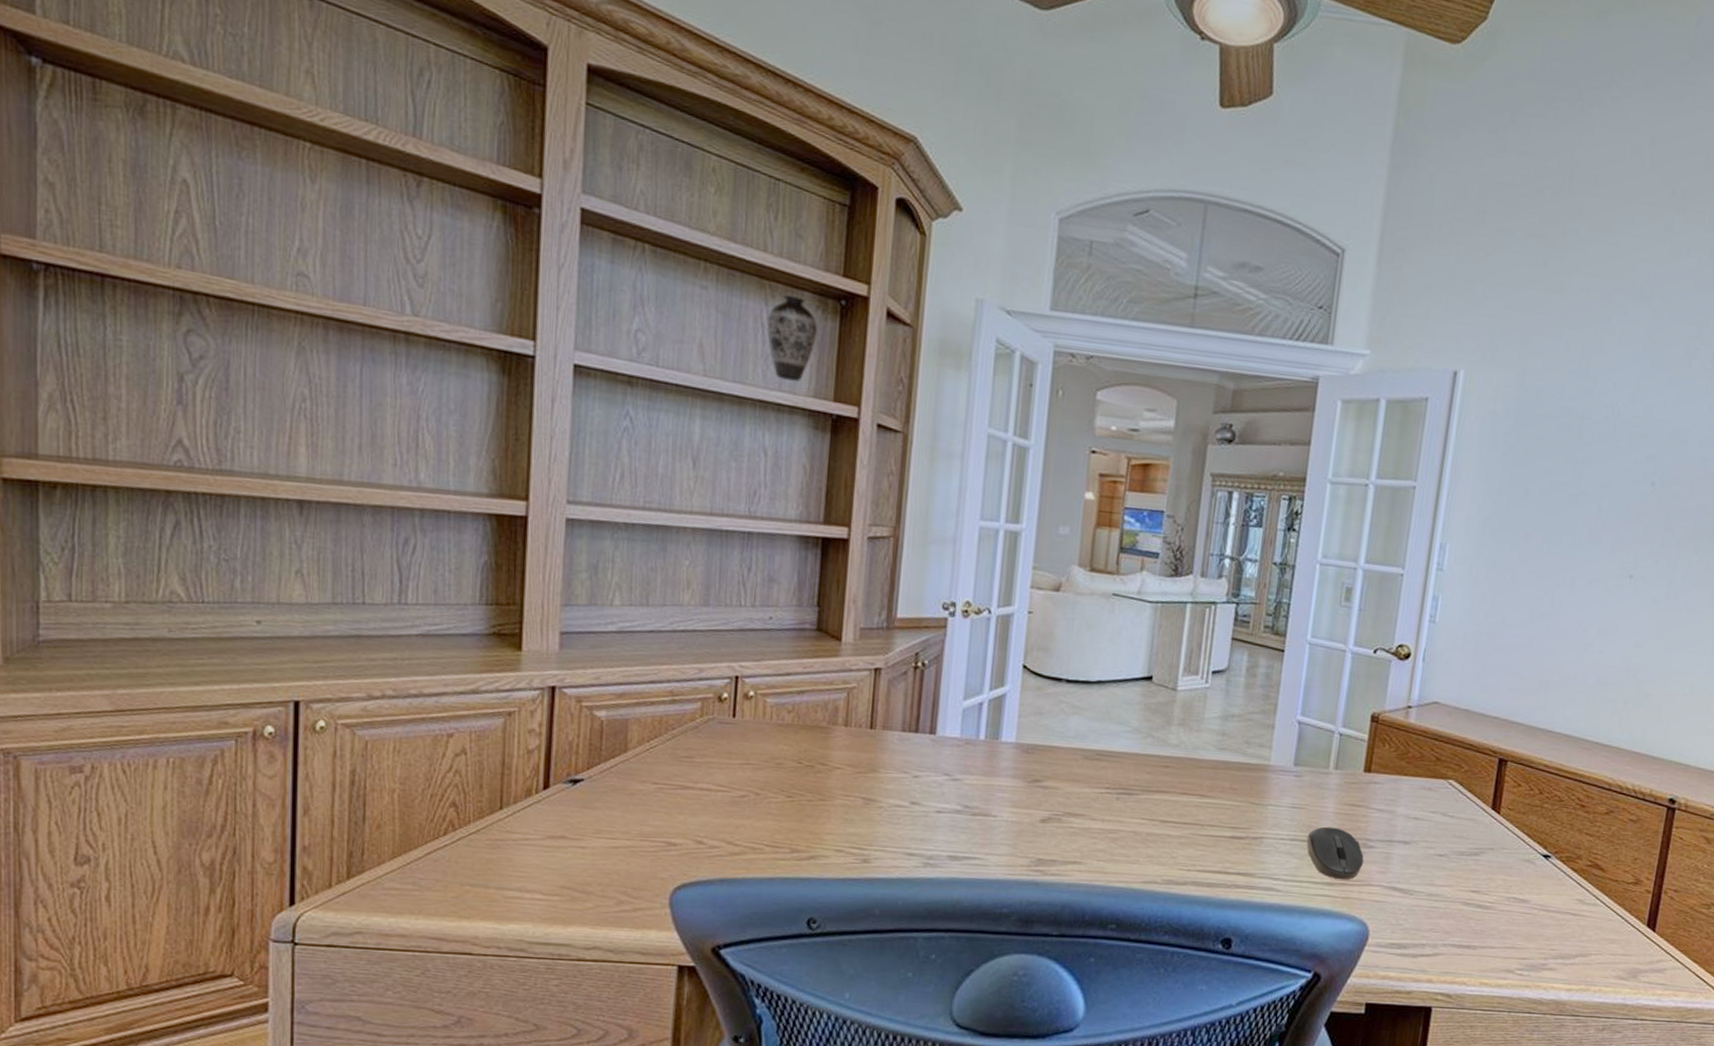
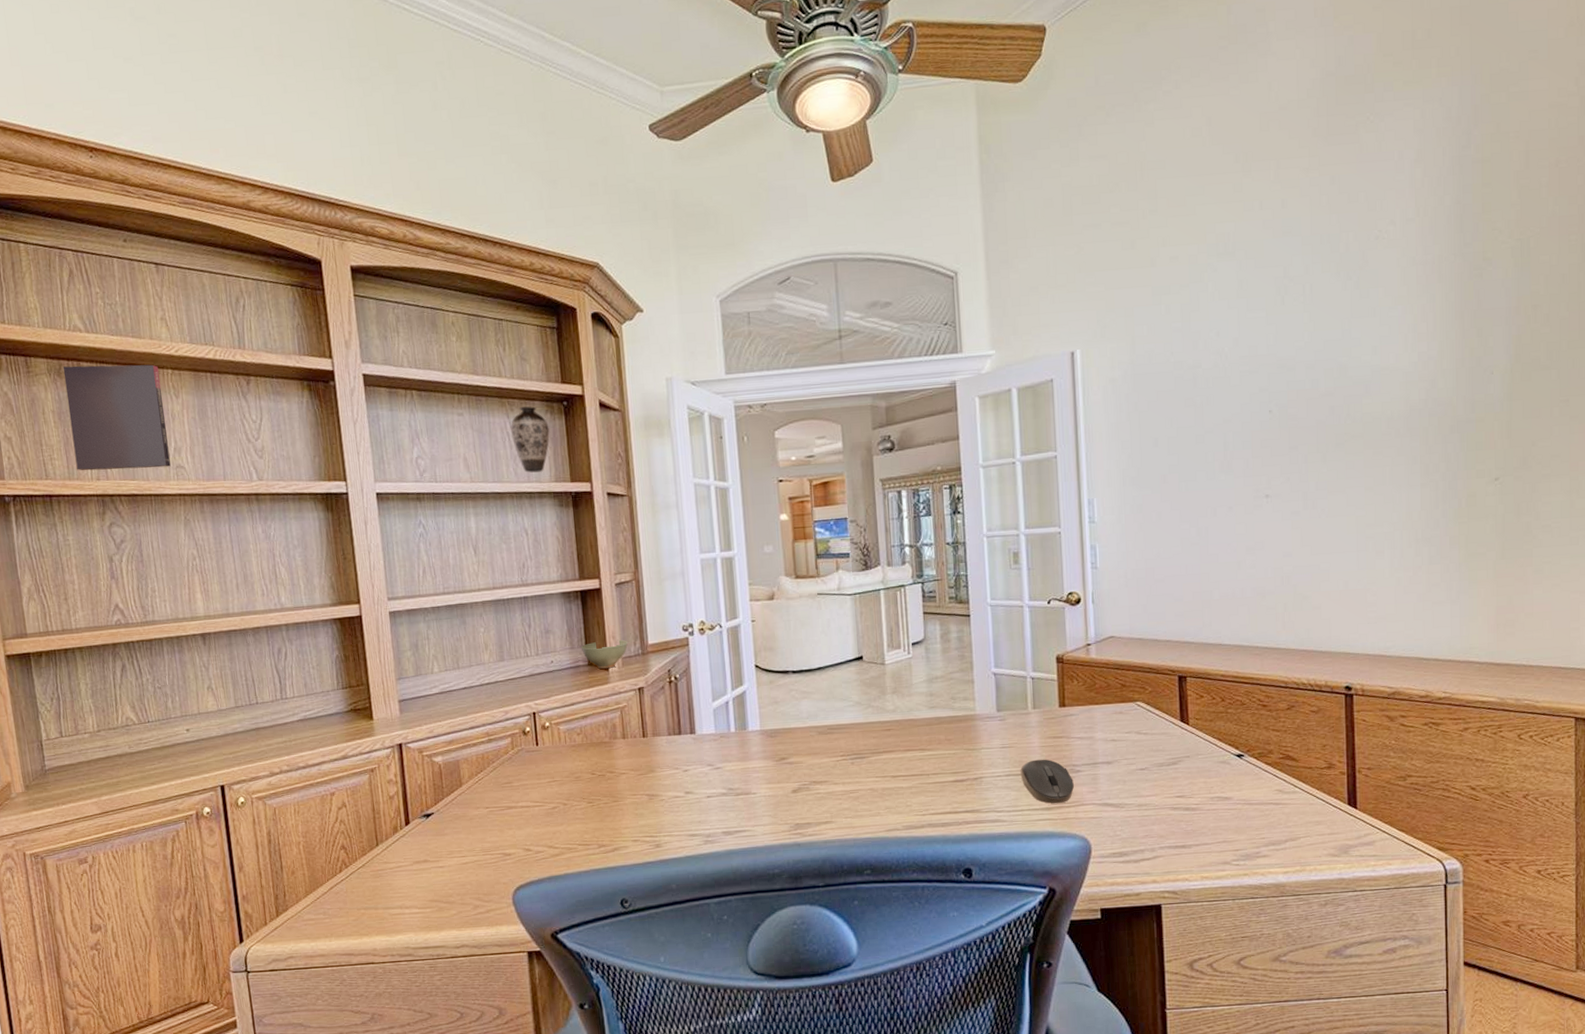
book: none [148,103,292,272] -> present [63,364,171,471]
bowl: none [810,603,872,639] -> present [580,639,629,669]

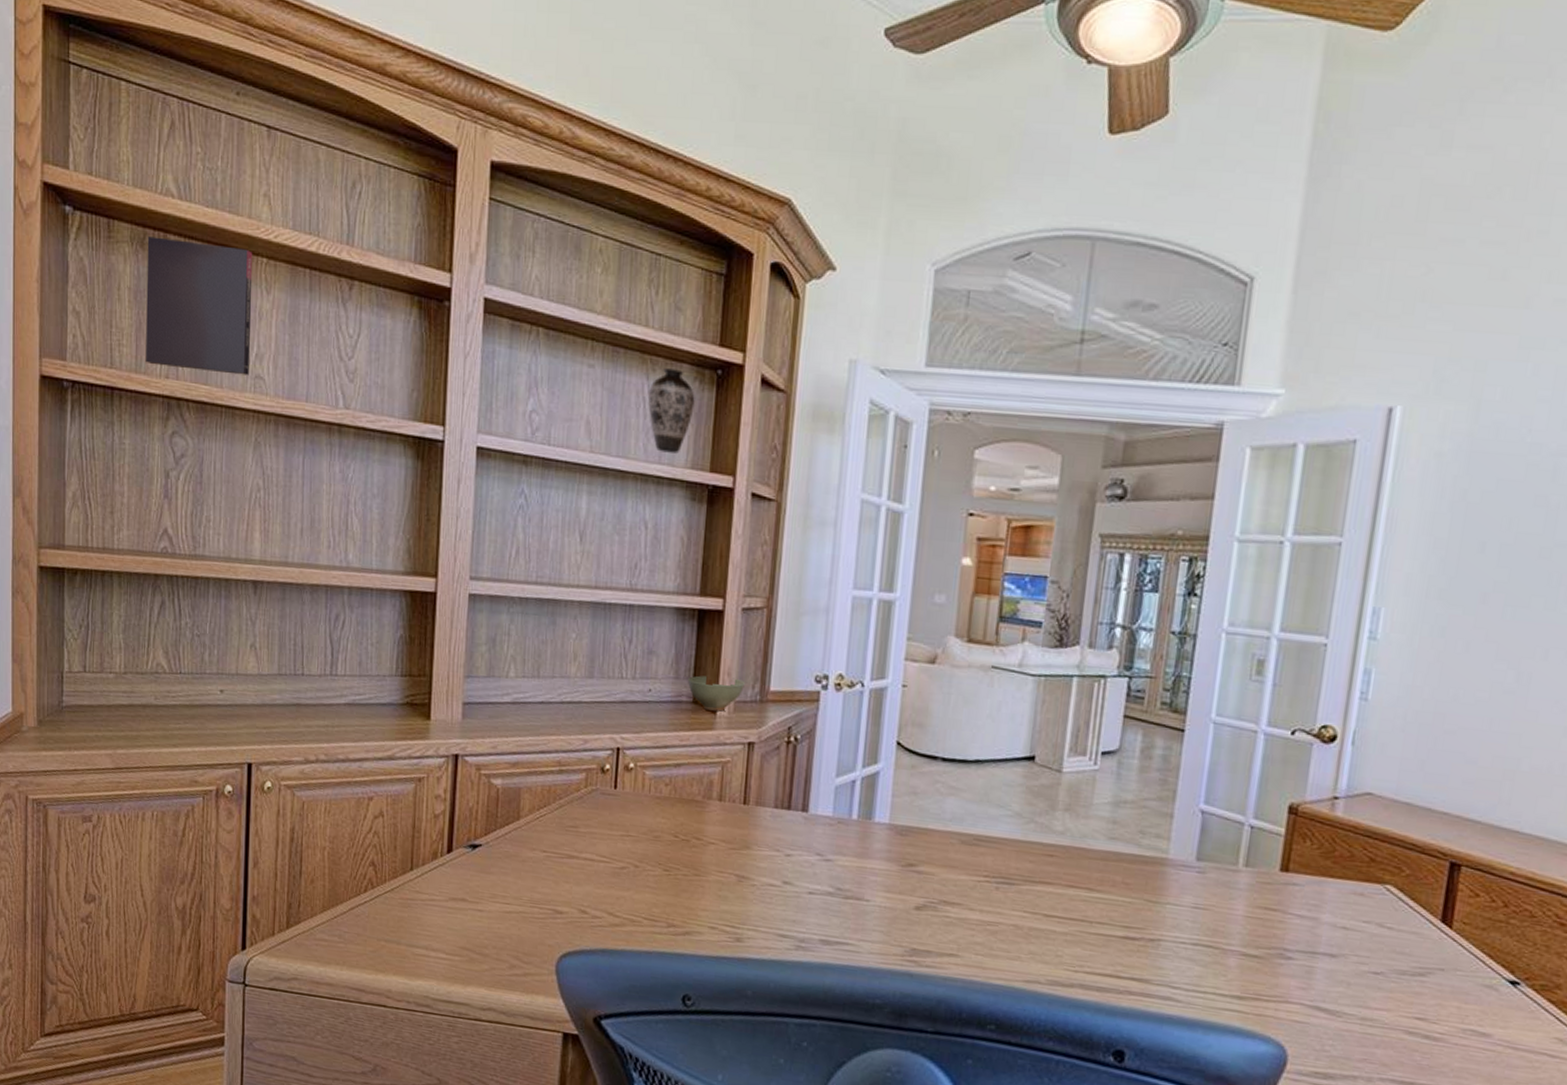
computer mouse: present [1020,759,1074,804] -> none [1211,931,1281,995]

